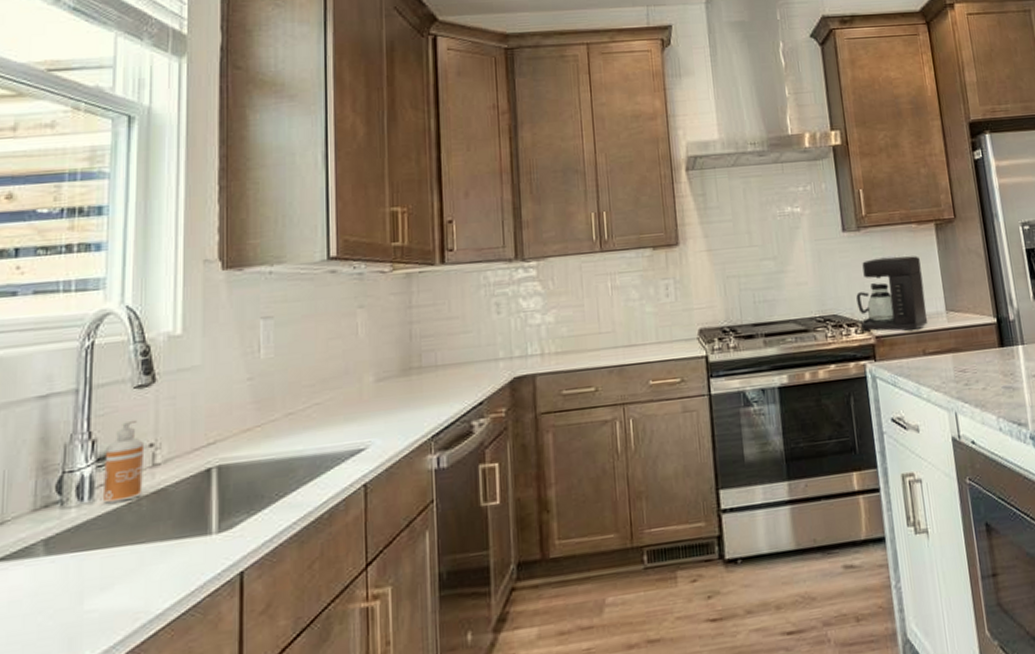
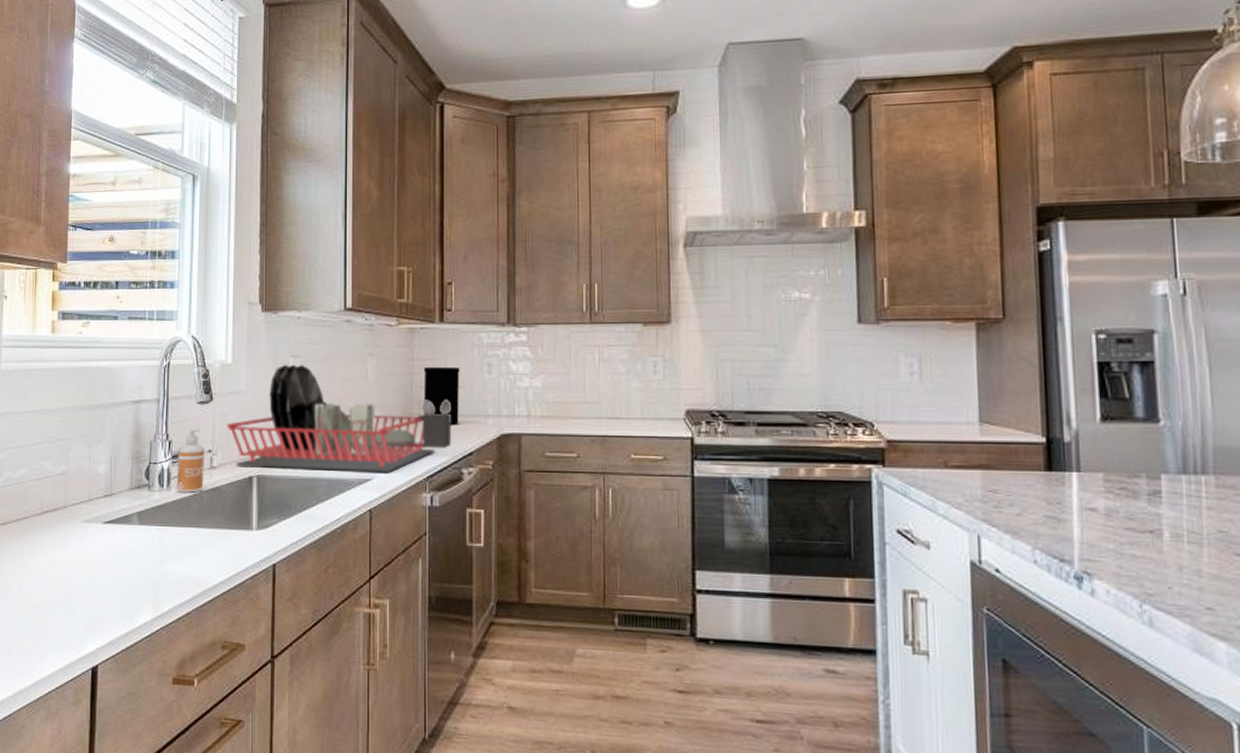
dish rack: none [174,326,459,459] -> present [226,364,452,473]
canister: none [424,310,466,374] -> present [423,366,460,425]
coffee maker: present [856,256,928,332] -> none [868,355,955,440]

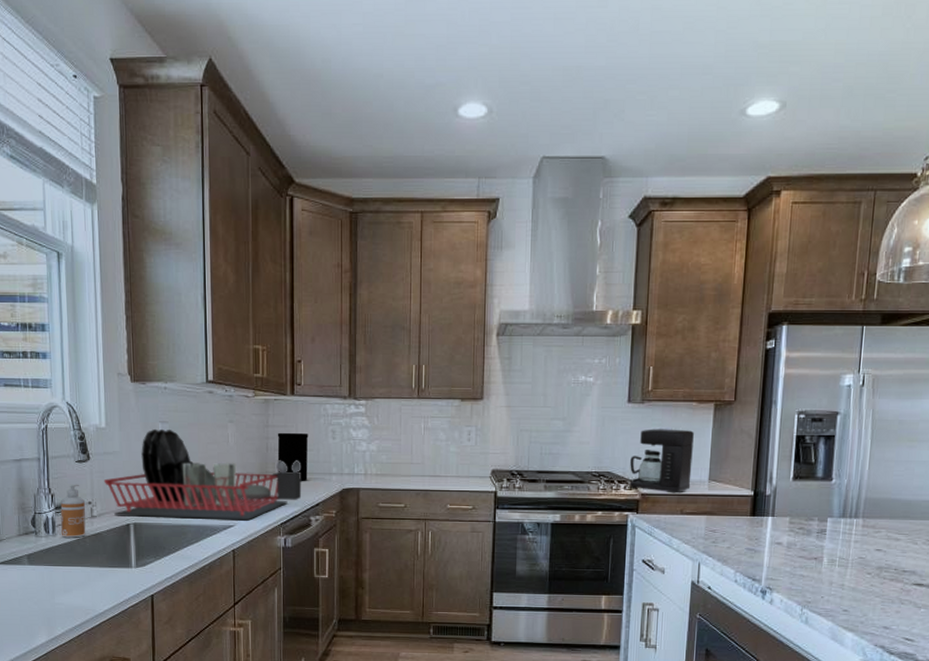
coffee maker: none [868,355,955,440] -> present [630,429,694,493]

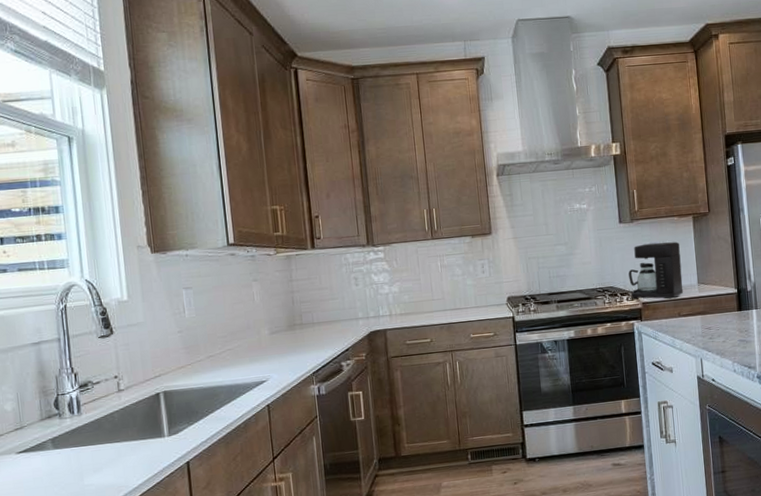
soap dispenser: present [60,484,86,538] -> none [84,359,114,416]
dish rack: present [103,428,302,521] -> none [129,295,331,387]
canister: present [277,432,309,481] -> none [301,283,335,329]

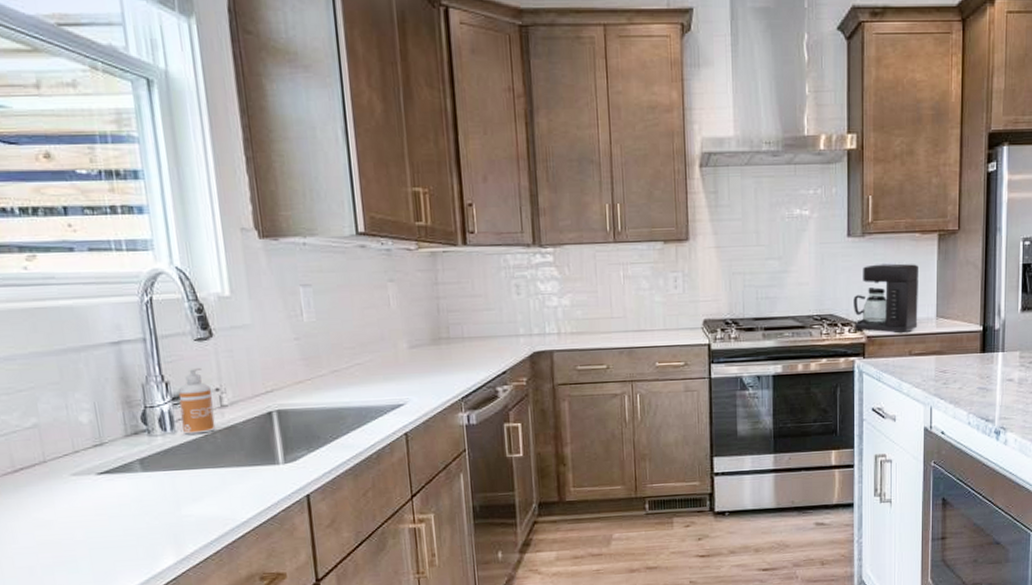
soap dispenser: none [84,359,114,416] -> present [178,367,216,435]

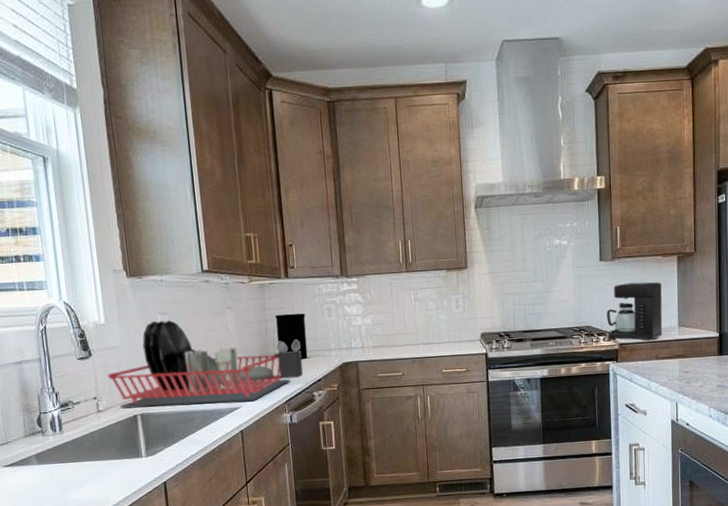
soap dispenser: present [178,367,216,435] -> none [65,380,94,434]
dish rack: none [233,293,485,403] -> present [107,320,304,409]
canister: none [449,289,490,346] -> present [275,313,308,359]

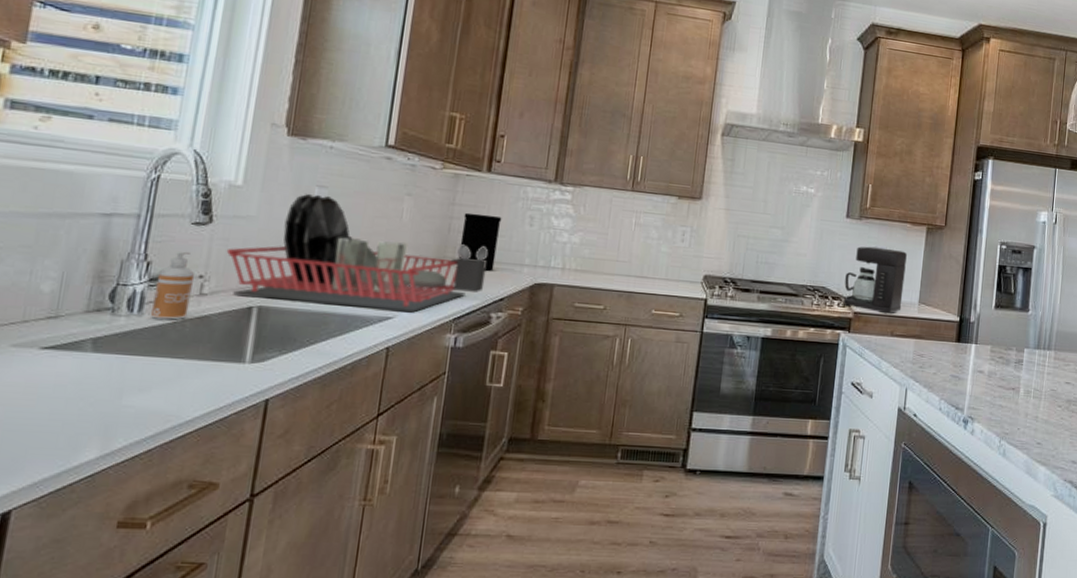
soap dispenser: none [65,380,94,434] -> present [151,251,194,320]

